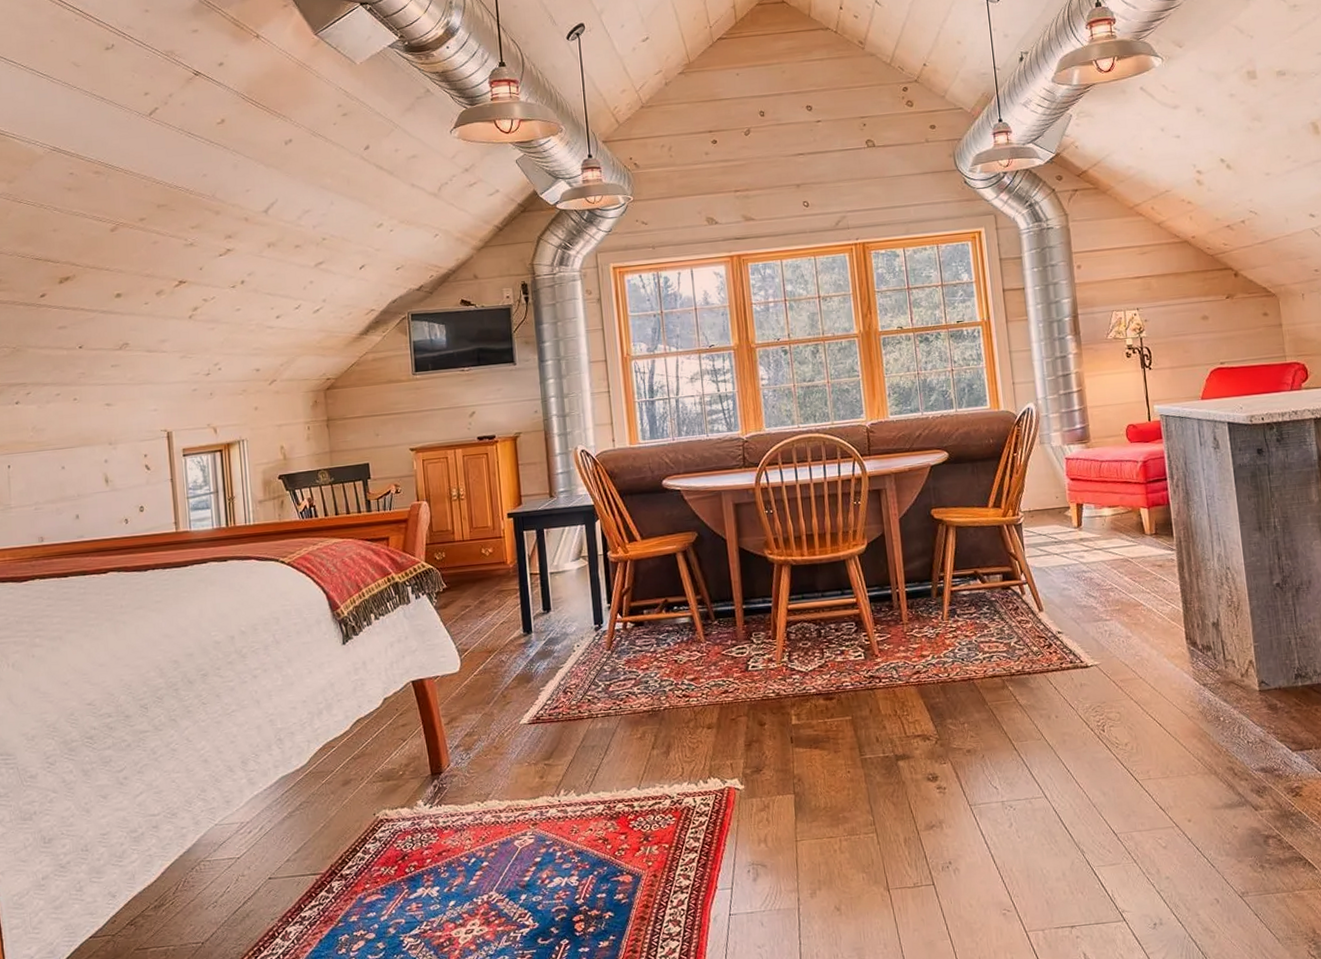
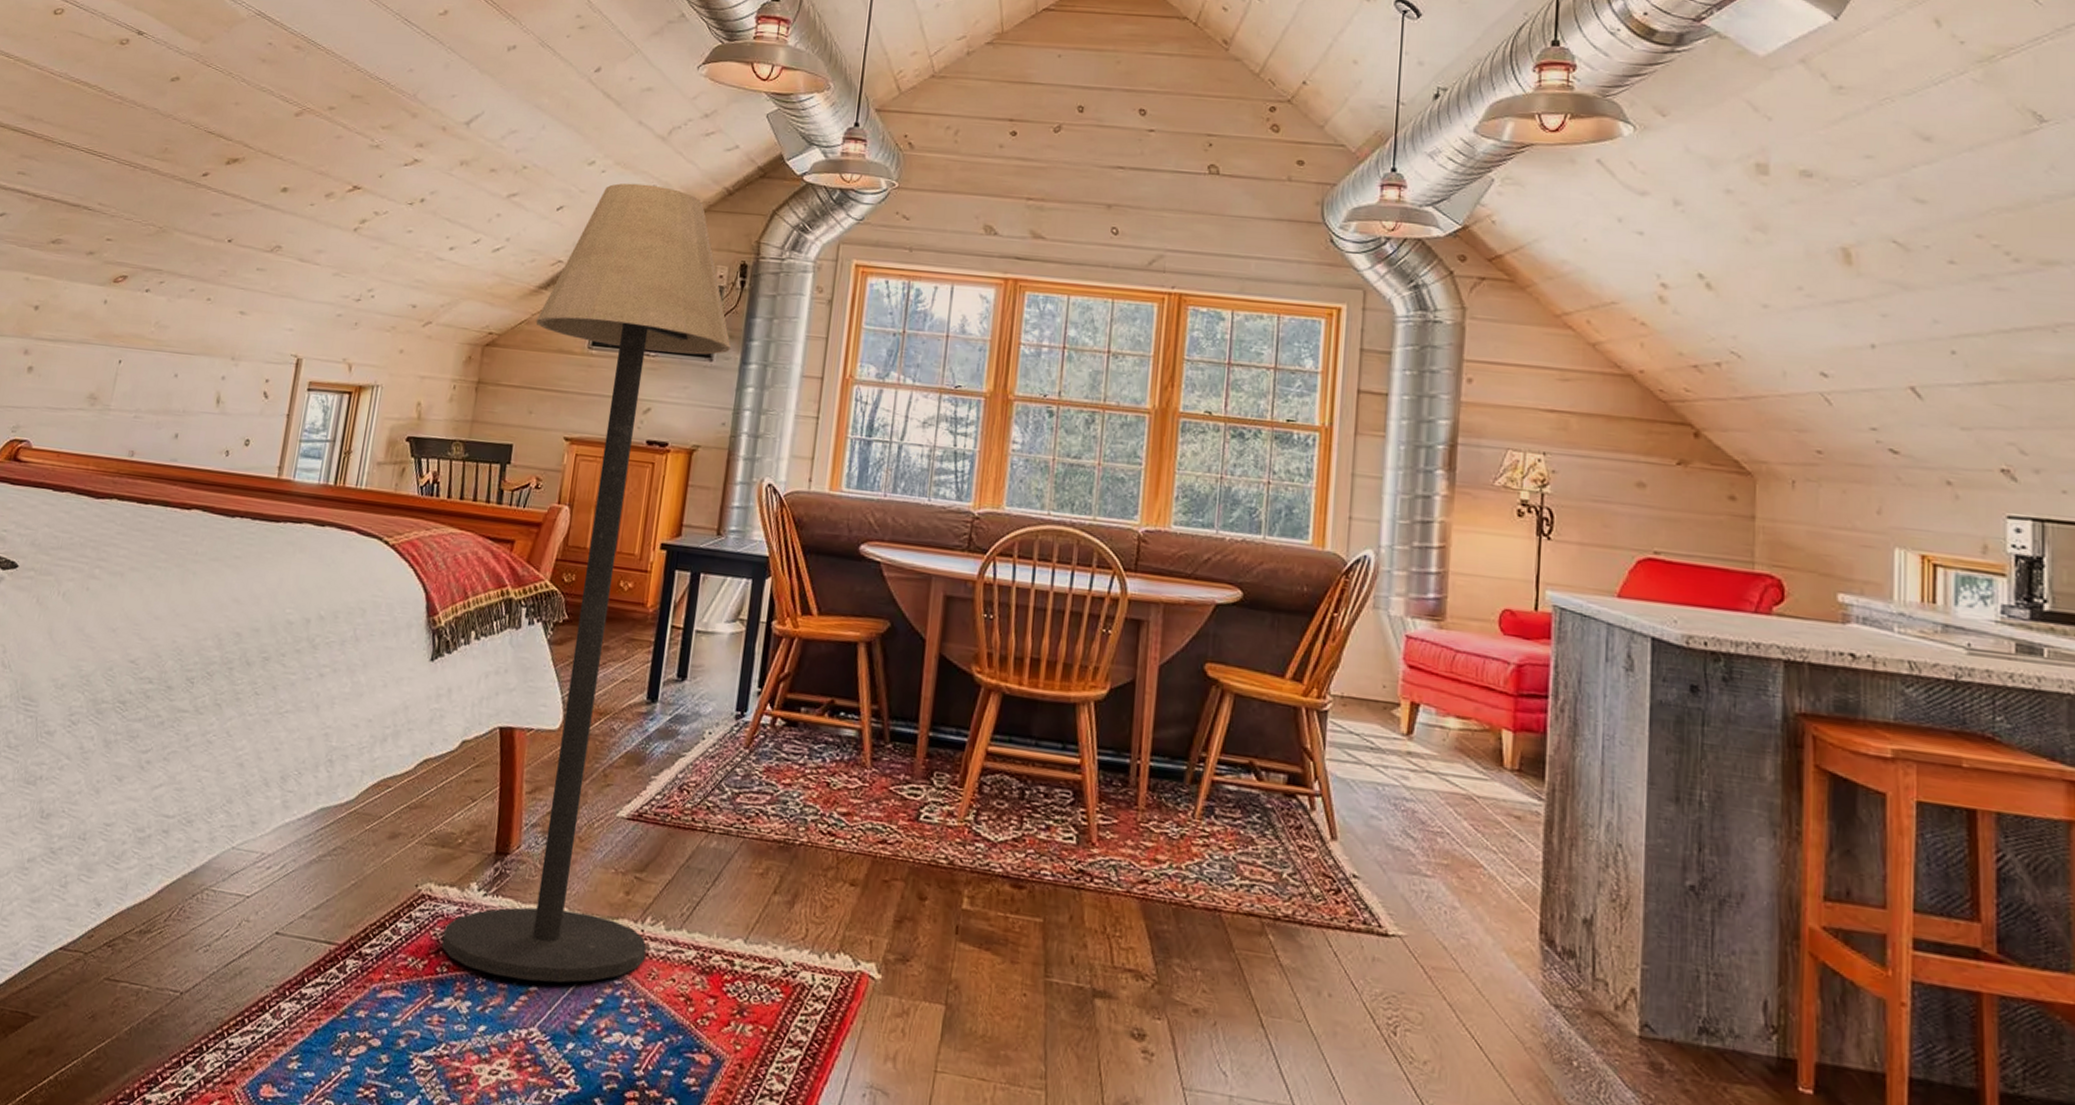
floor lamp: none [364,234,566,863] -> present [441,183,731,983]

